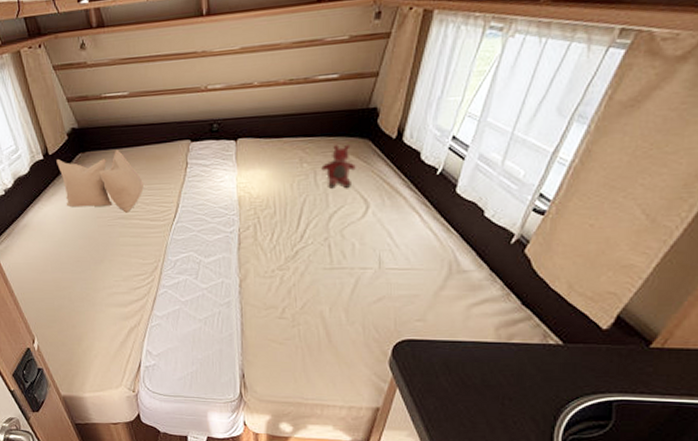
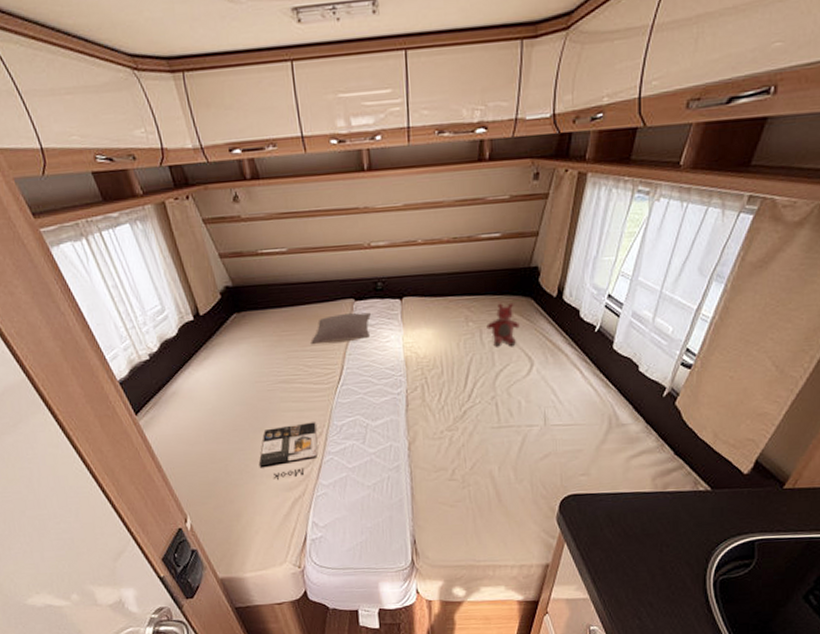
cushion: present [56,149,144,213] -> none [208,309,306,377]
magazine: none [98,256,153,310] -> present [258,422,318,481]
pillow: none [148,153,206,184] -> present [311,312,371,345]

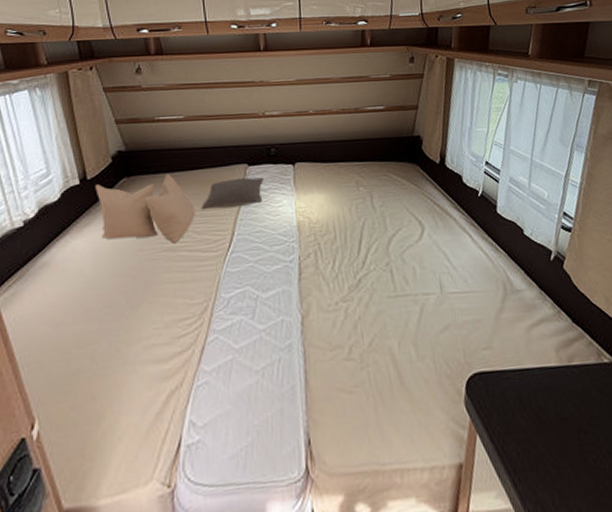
cushion: none [208,309,306,377] -> present [95,173,195,244]
magazine: present [258,422,318,481] -> none [132,295,202,368]
teddy bear: present [486,302,520,347] -> none [376,168,408,211]

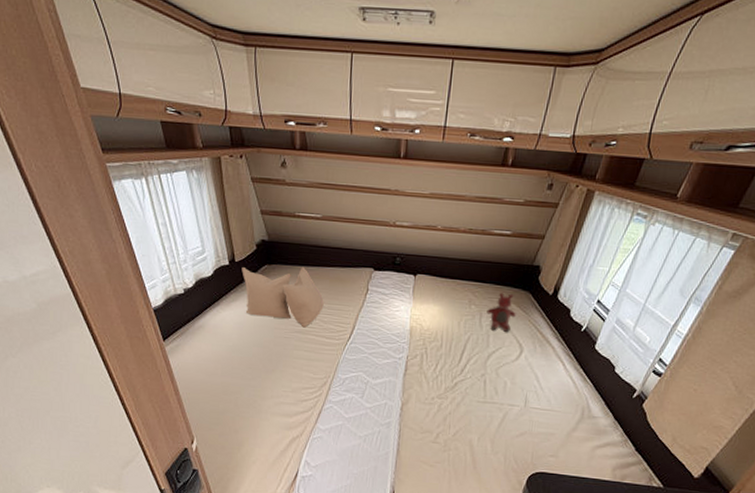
pillow: present [201,177,264,210] -> none [329,280,386,306]
teddy bear: none [376,168,408,211] -> present [486,292,516,332]

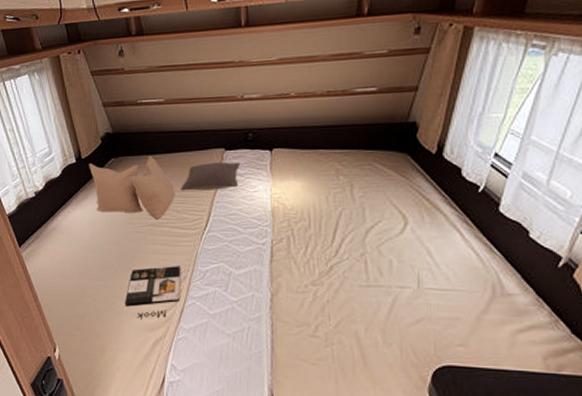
magazine: none [265,371,322,419] -> present [124,266,181,320]
pillow: none [329,280,386,306] -> present [181,162,240,191]
teddy bear: present [486,292,516,332] -> none [358,157,394,203]

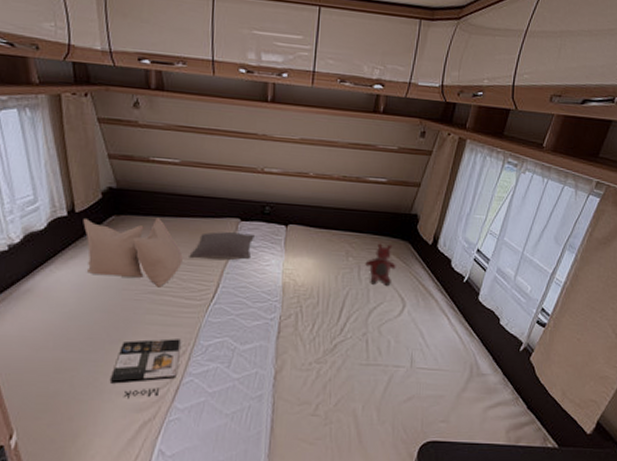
teddy bear: none [358,157,394,203] -> present [365,243,396,285]

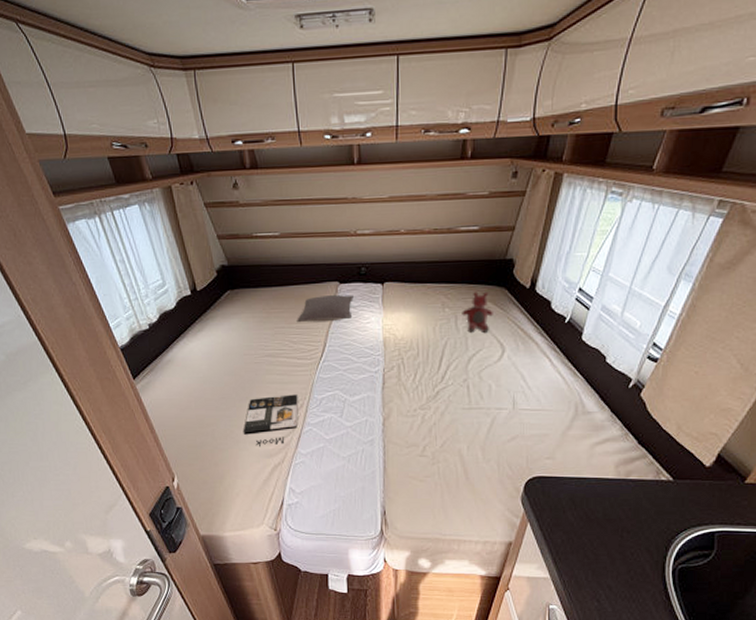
cushion: present [83,217,183,288] -> none [204,288,292,351]

